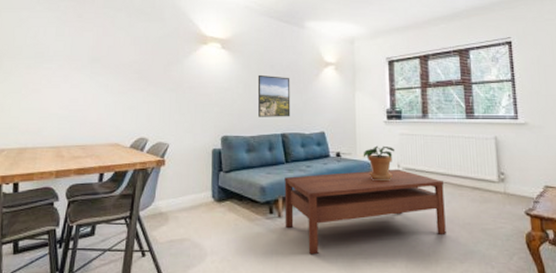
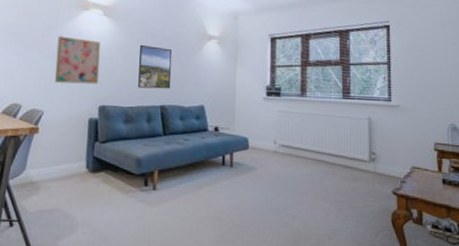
wall art: none [177,71,221,116] -> present [54,36,100,85]
coffee table: present [285,169,446,255] -> none [159,145,317,228]
potted plant: present [363,145,395,182] -> none [240,121,273,158]

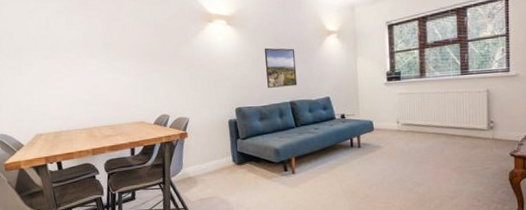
wall art: present [54,36,100,85] -> none [189,49,232,92]

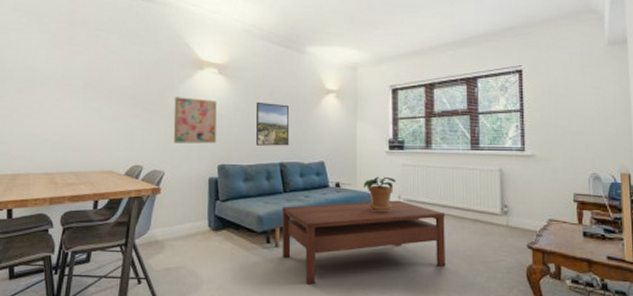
wall art: none [189,49,232,92] -> present [173,97,217,144]
coffee table: none [295,125,439,202] -> present [282,200,445,285]
potted plant: none [365,105,395,137] -> present [363,176,397,213]

